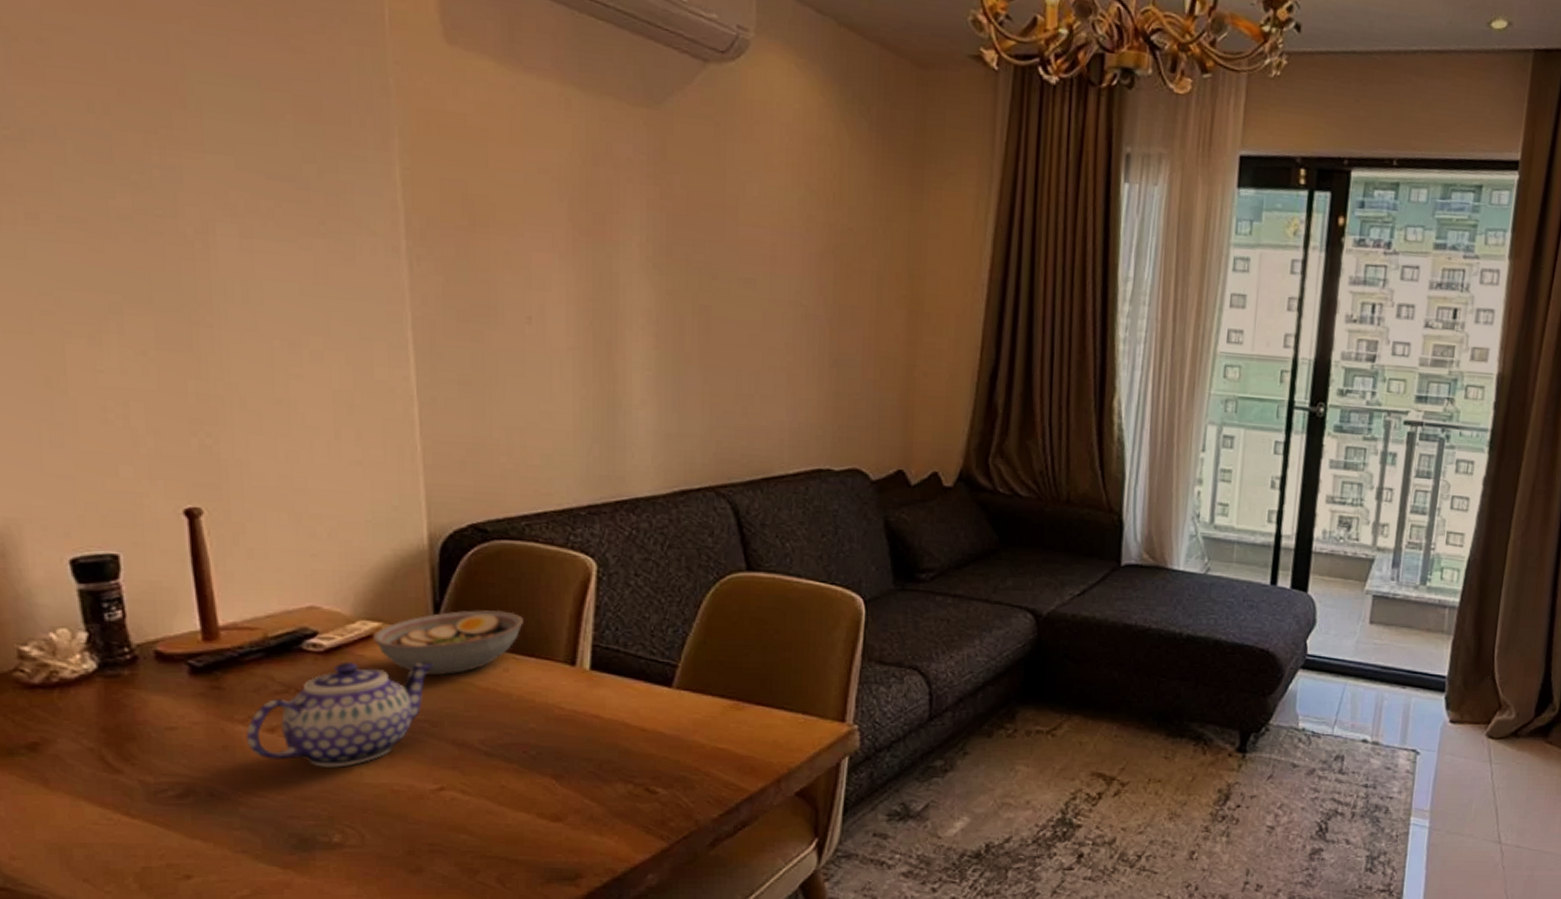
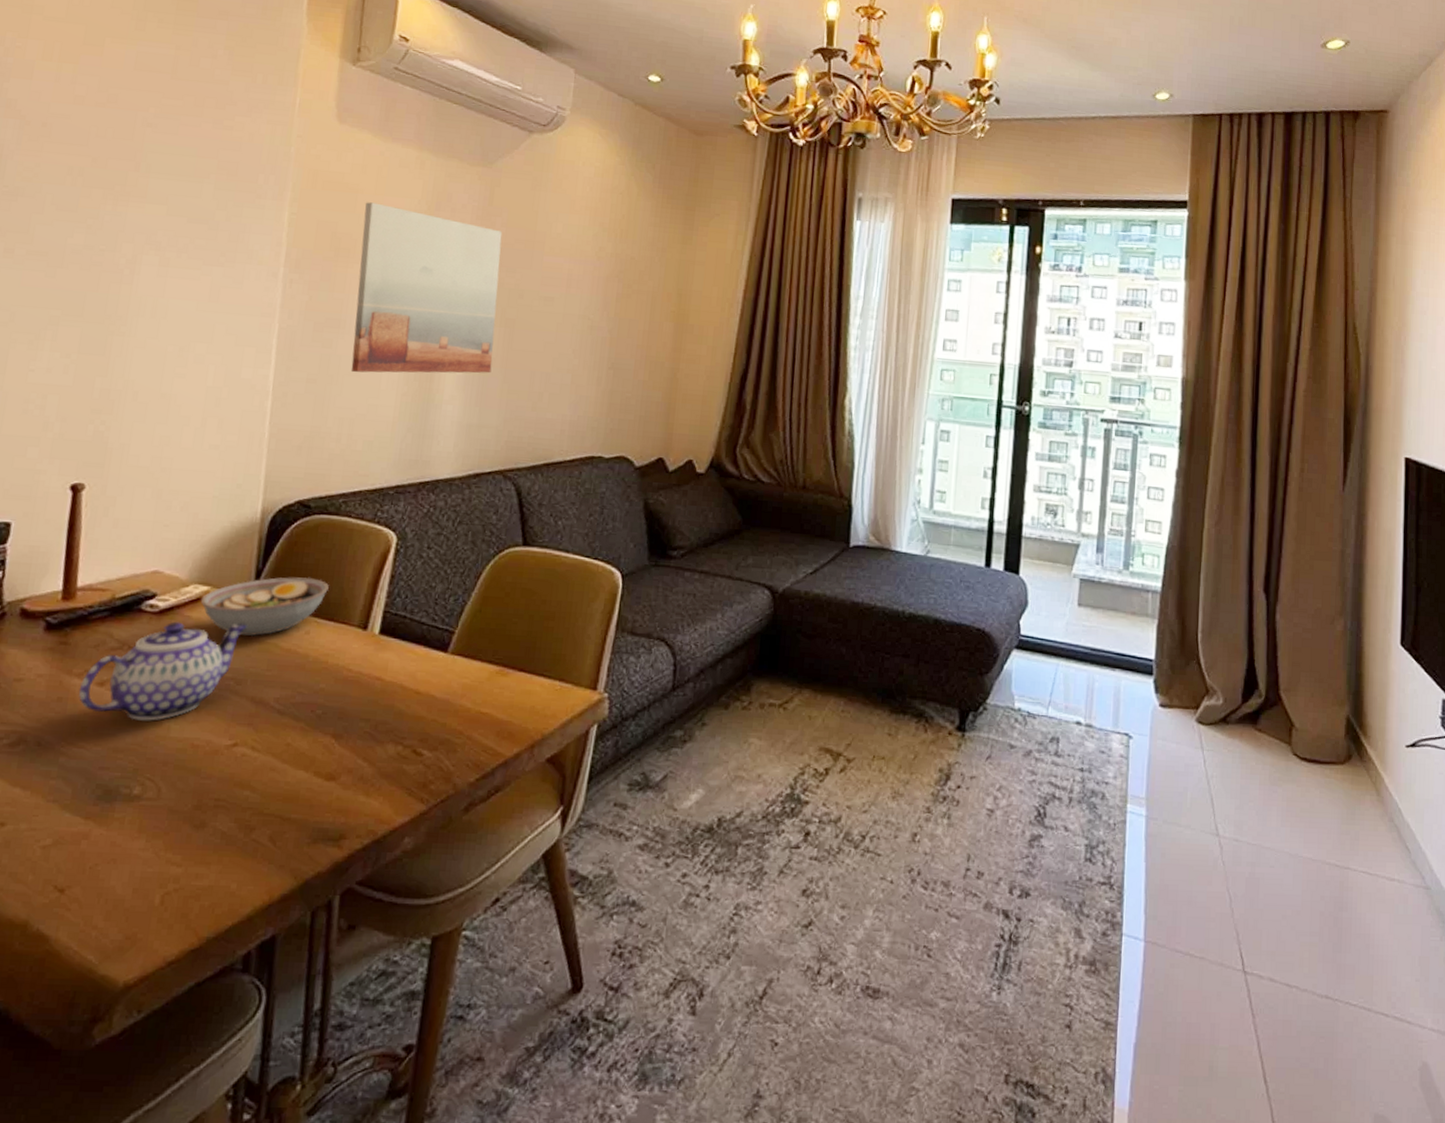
wall art: none [499,154,688,373] -> present [350,202,503,374]

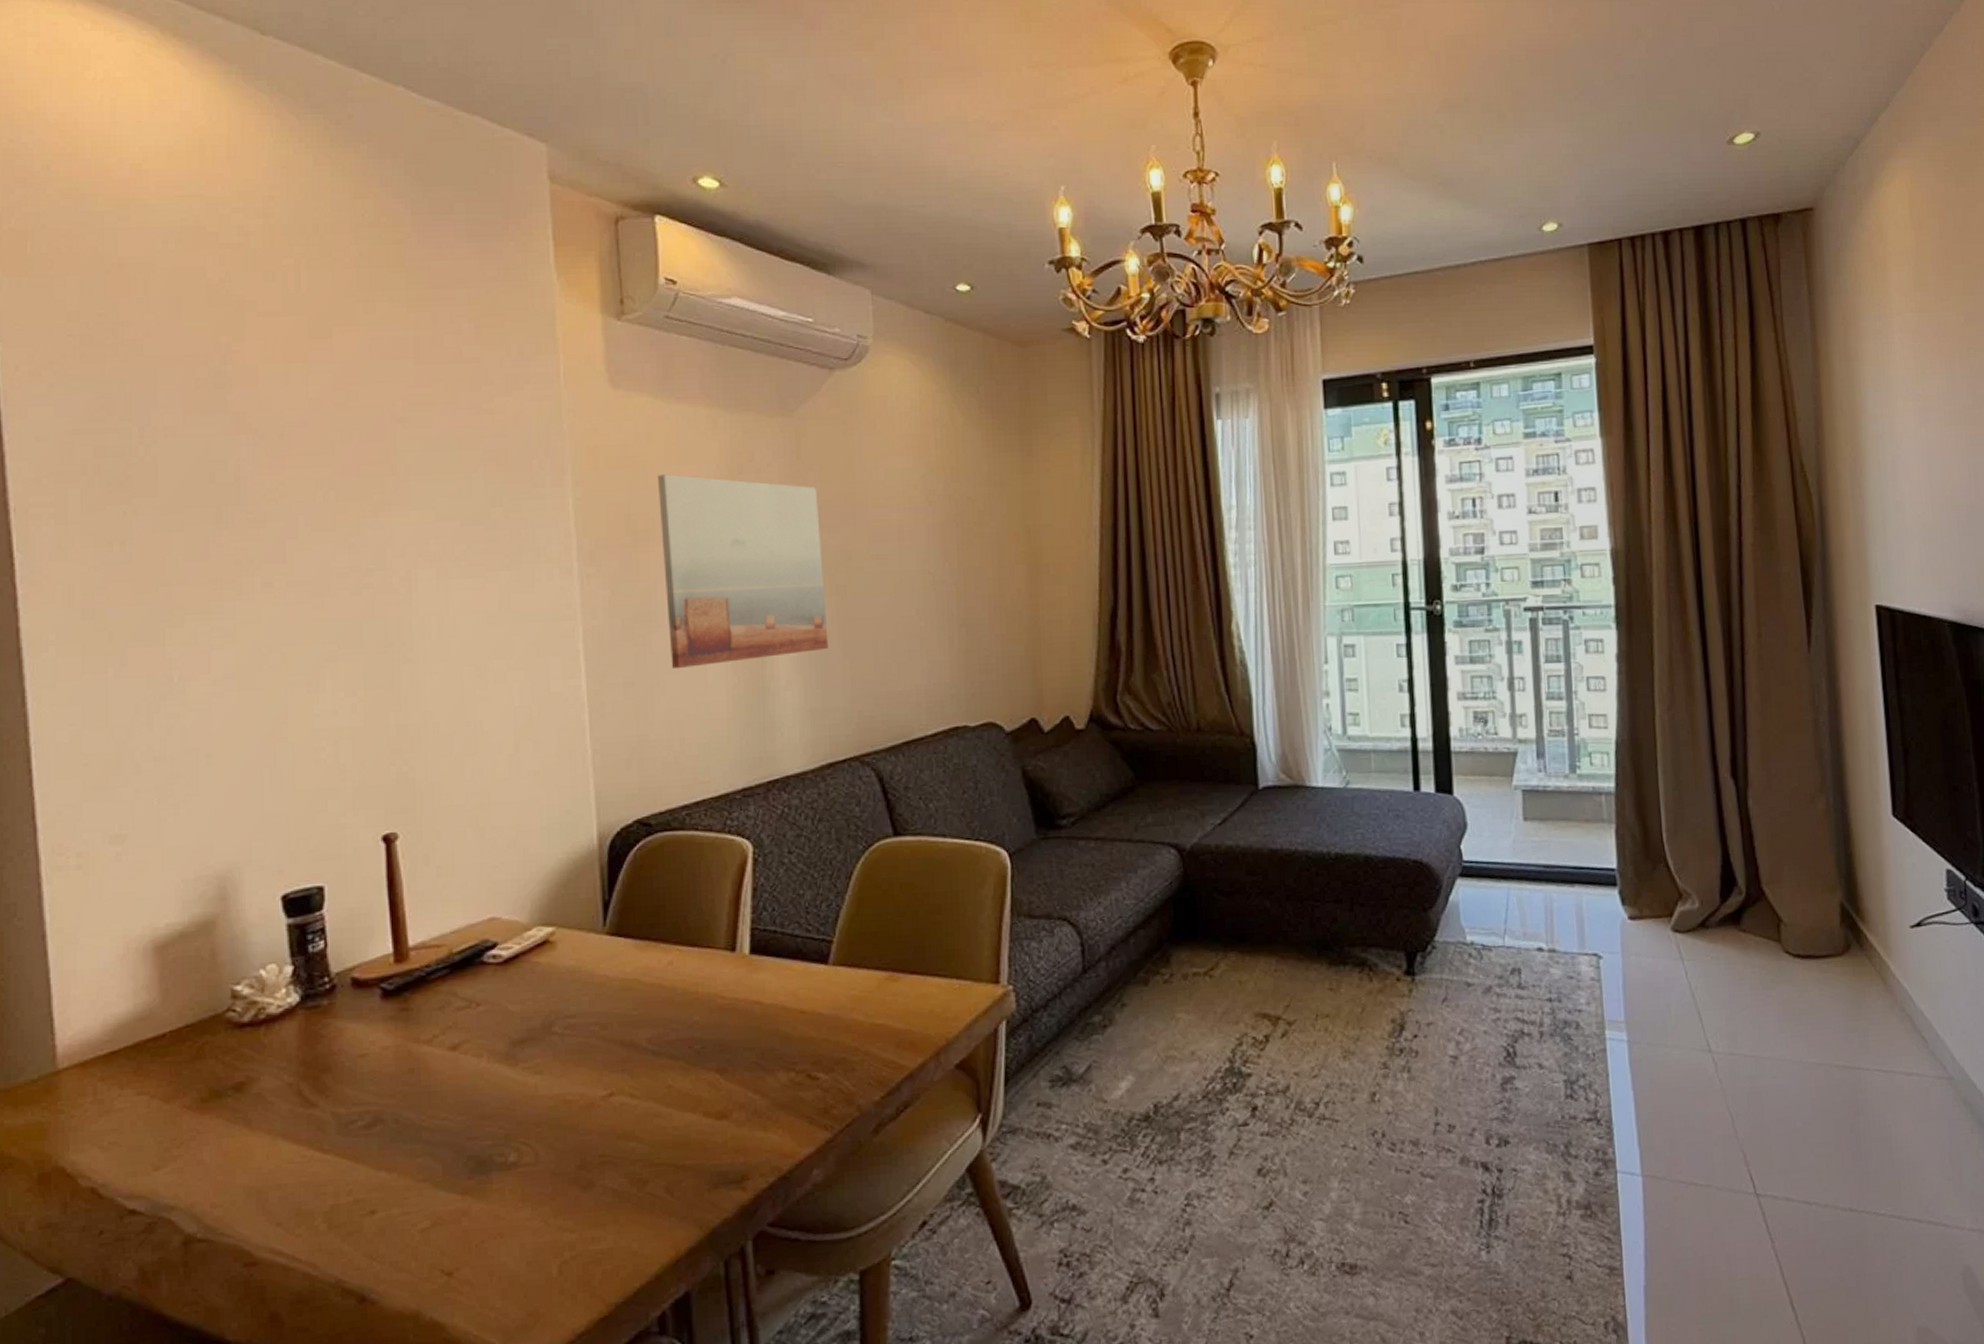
teapot: present [78,621,247,721] -> none [430,963,603,1083]
bowl: present [200,577,329,637] -> none [547,902,686,976]

